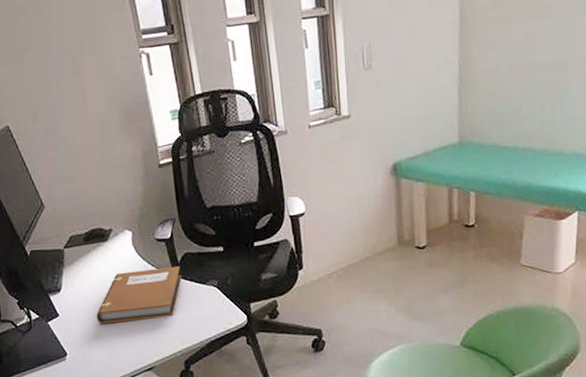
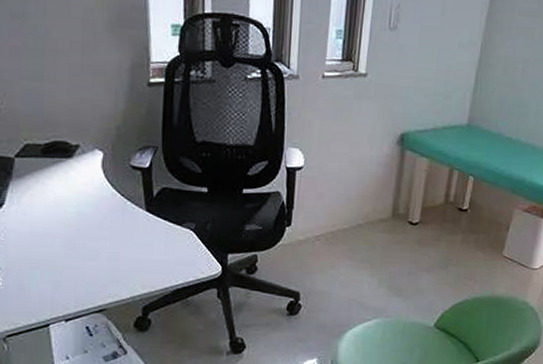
notebook: present [96,265,182,324] -> none [43,197,155,256]

